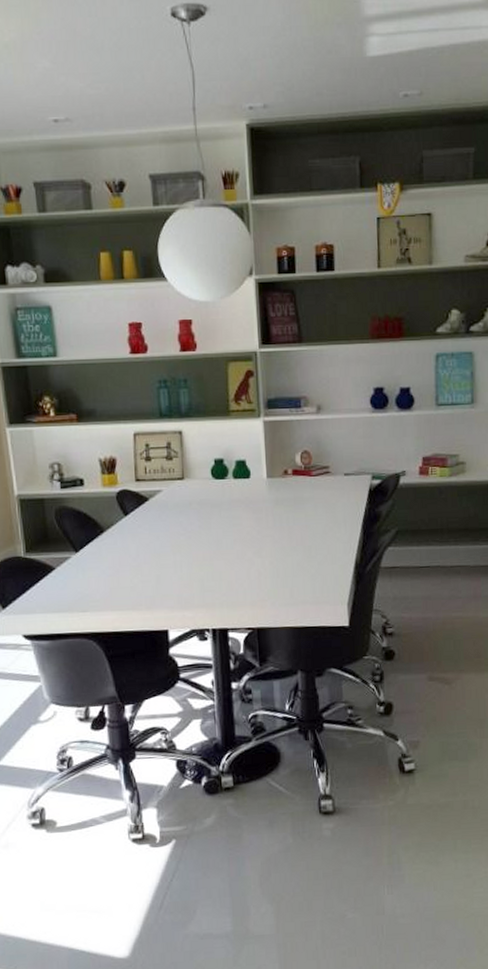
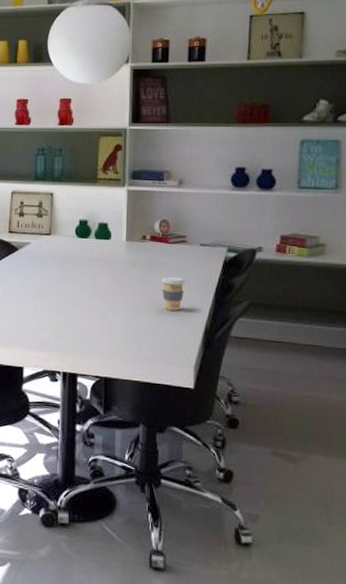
coffee cup: none [307,511,332,548] -> present [161,276,185,311]

